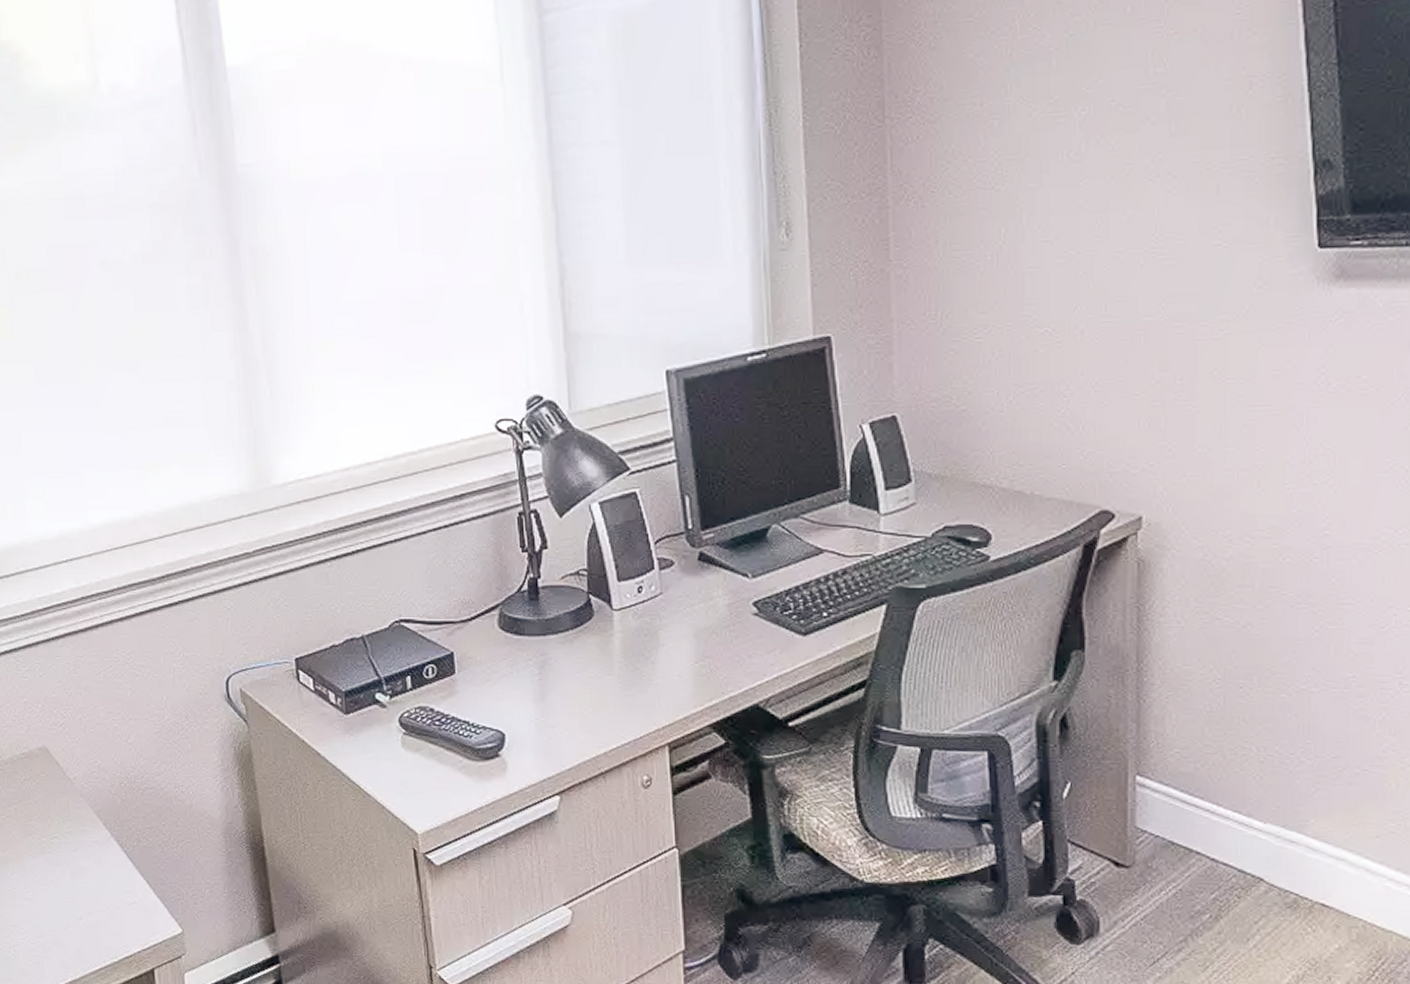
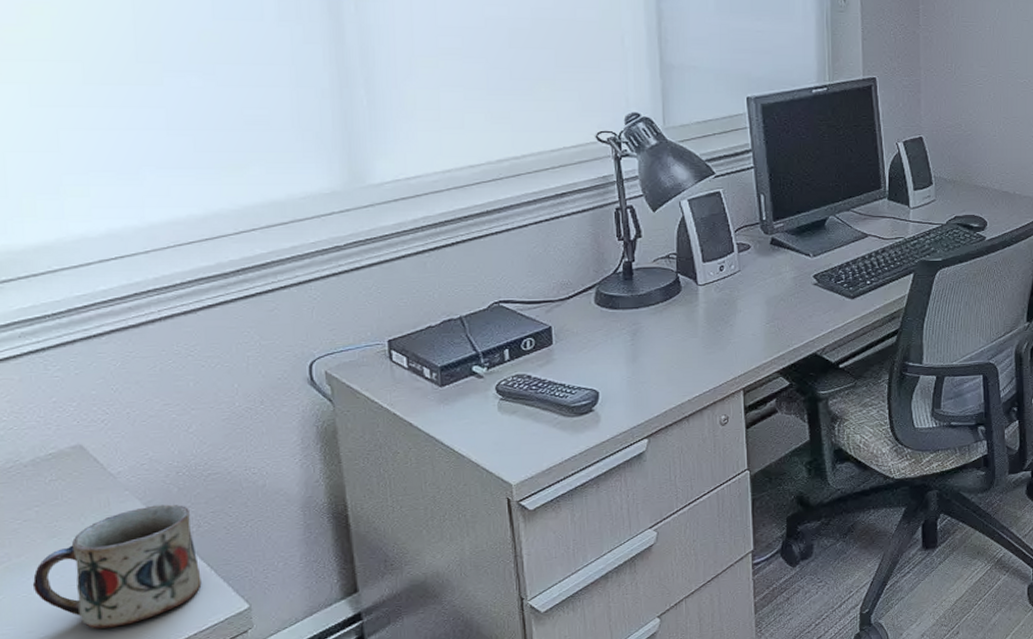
mug: none [14,814,143,933] -> present [32,504,202,629]

